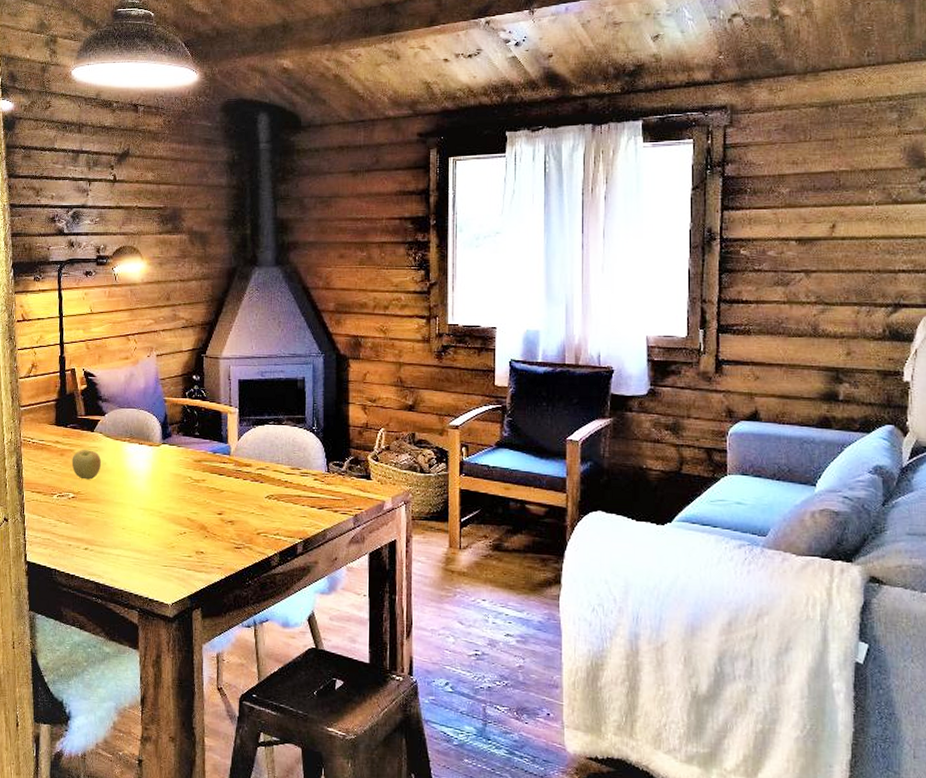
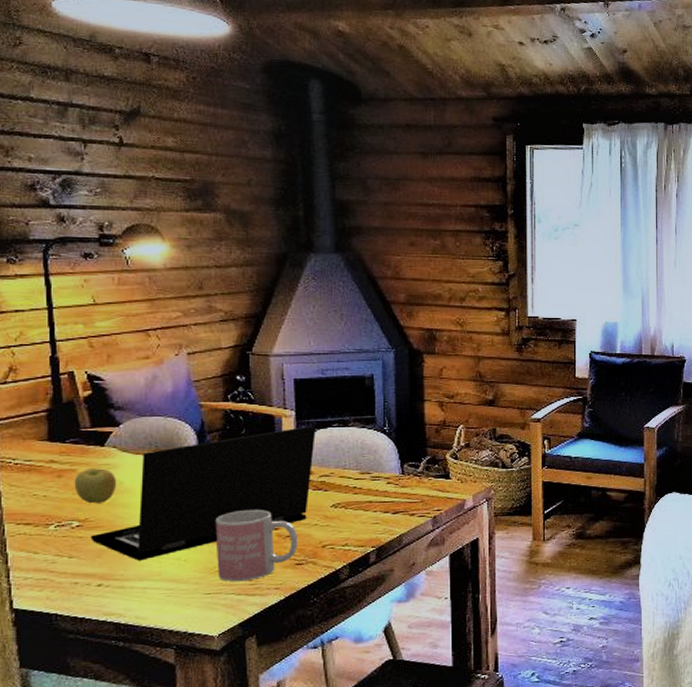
laptop: none [81,422,256,531] -> present [90,425,317,561]
mug: none [172,494,238,559] -> present [215,509,298,582]

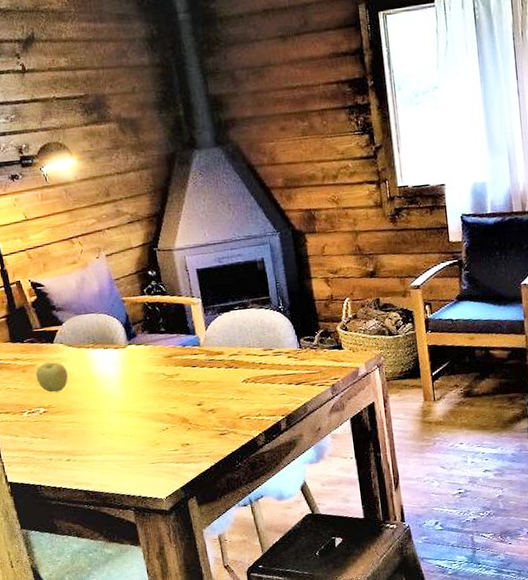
laptop: present [90,425,317,561] -> none [55,310,224,438]
mug: present [215,509,298,582] -> none [149,388,220,453]

